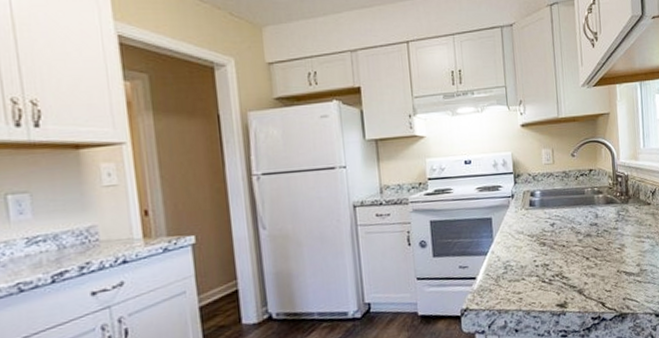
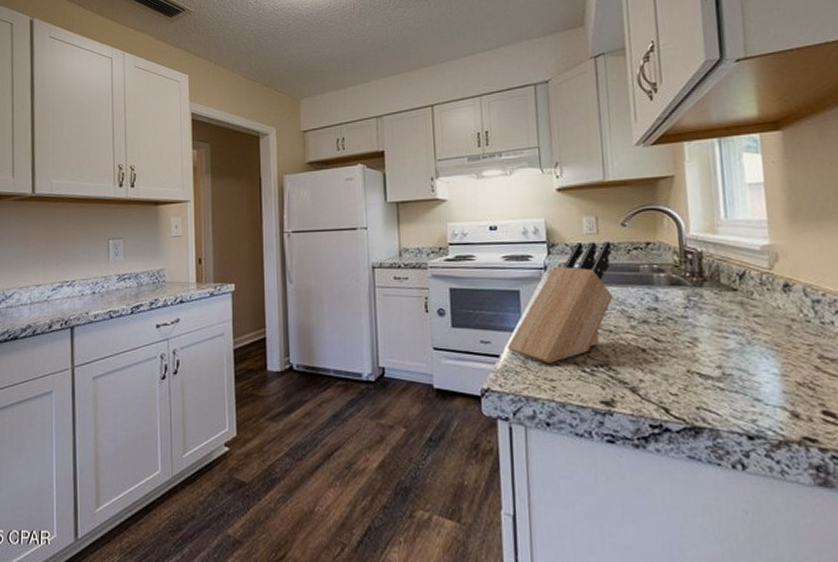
knife block: none [483,170,566,279] -> present [508,241,613,363]

